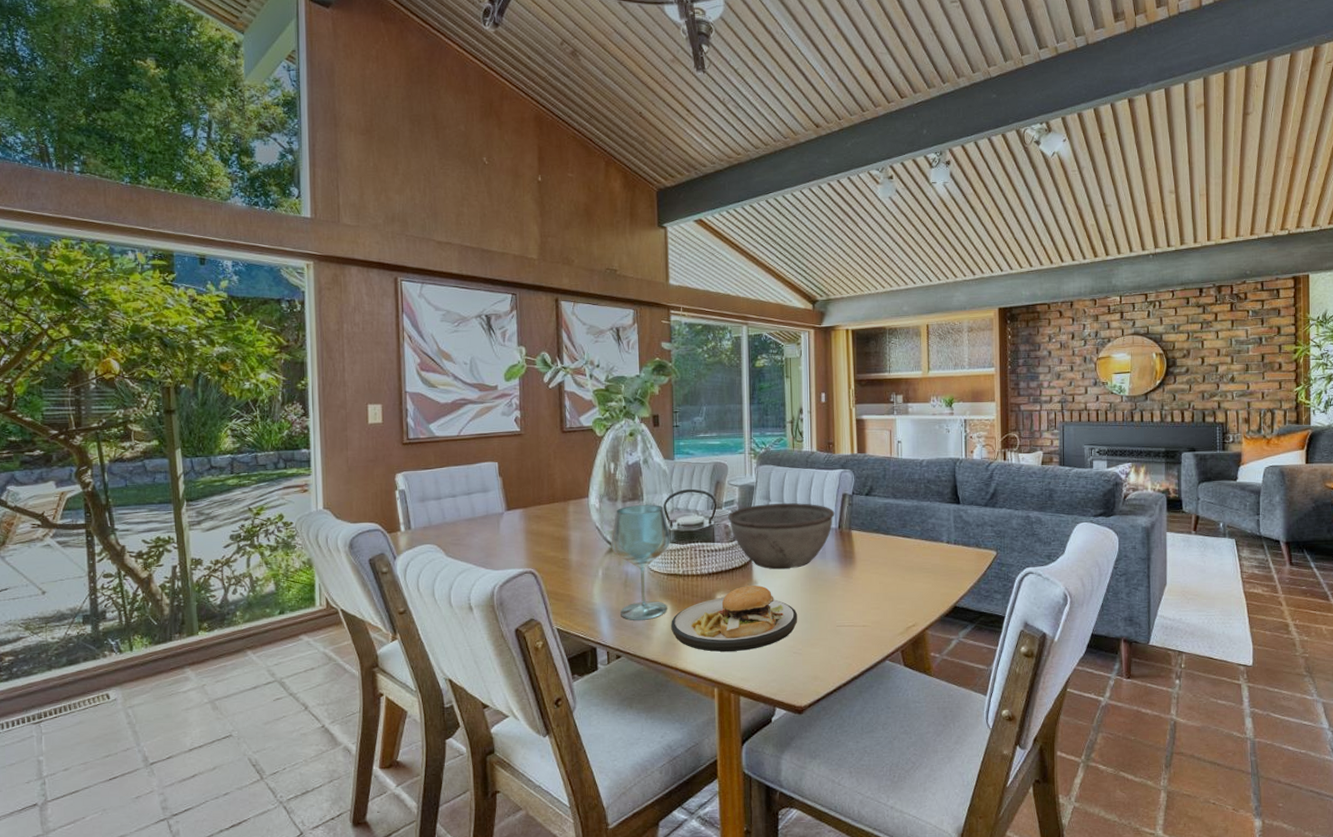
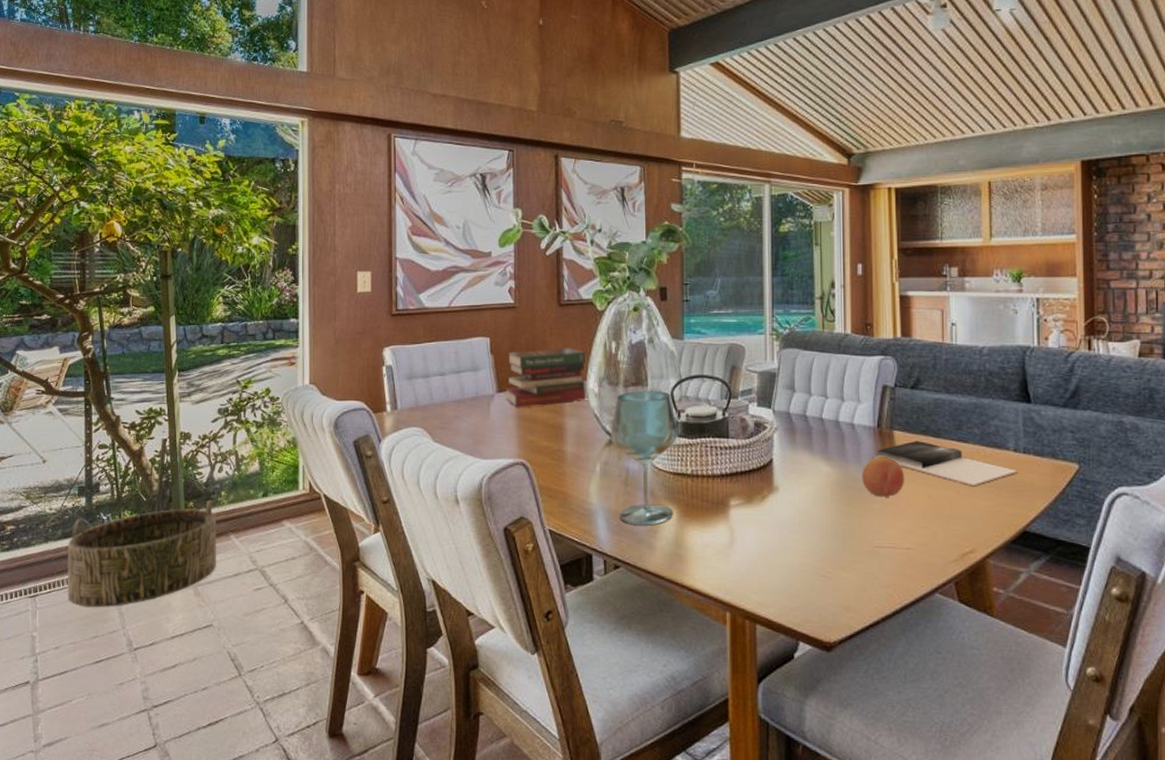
basket: none [73,620,233,728] -> present [67,500,216,607]
books: none [513,469,588,524] -> present [505,348,586,408]
plate: present [671,584,798,652] -> none [677,489,827,570]
bowl: present [728,503,835,570] -> none [745,395,873,474]
fruit: none [826,551,860,585] -> present [862,455,904,497]
book: none [836,537,949,573] -> present [874,440,1017,487]

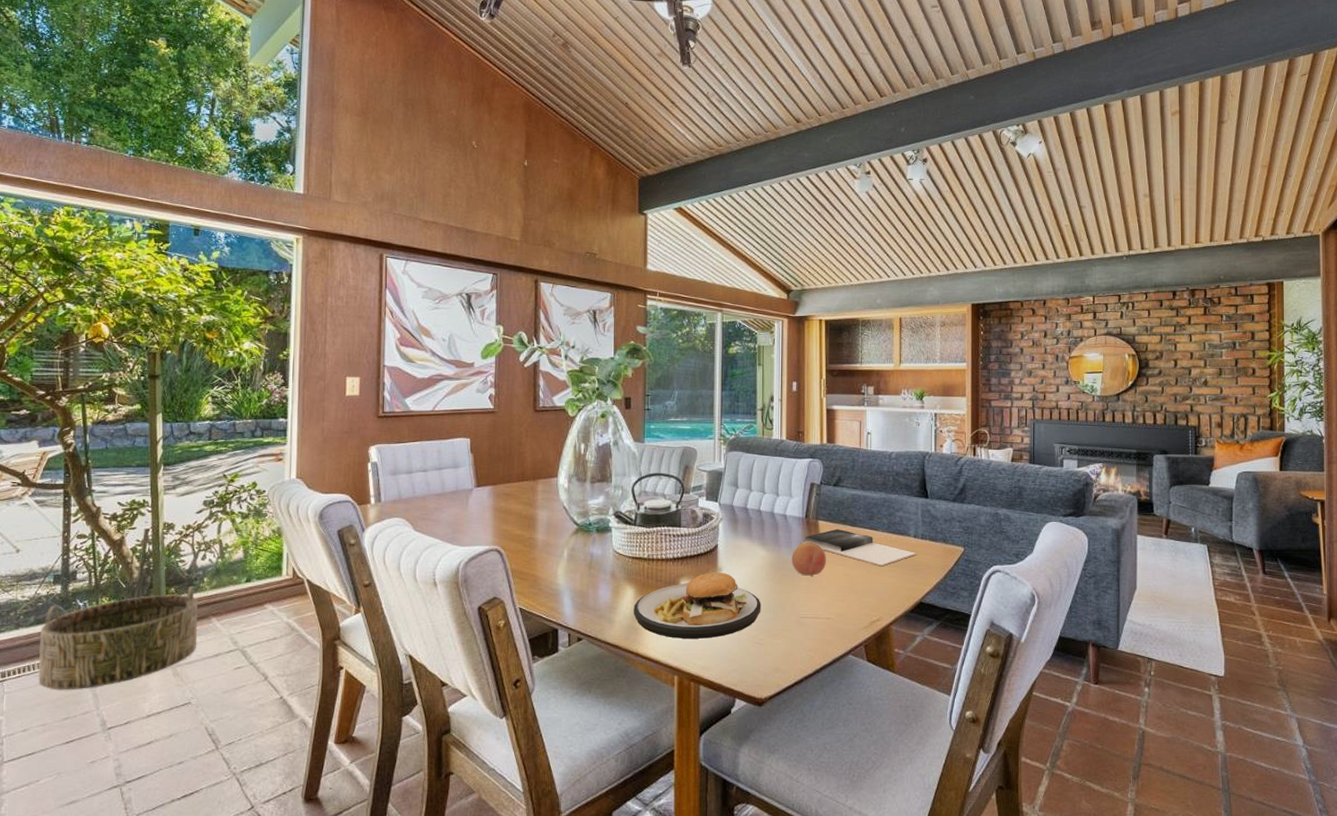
books: present [505,348,586,408] -> none [483,448,557,501]
wine glass: present [611,391,679,526] -> none [577,487,638,603]
plate: none [677,489,827,570] -> present [634,570,761,639]

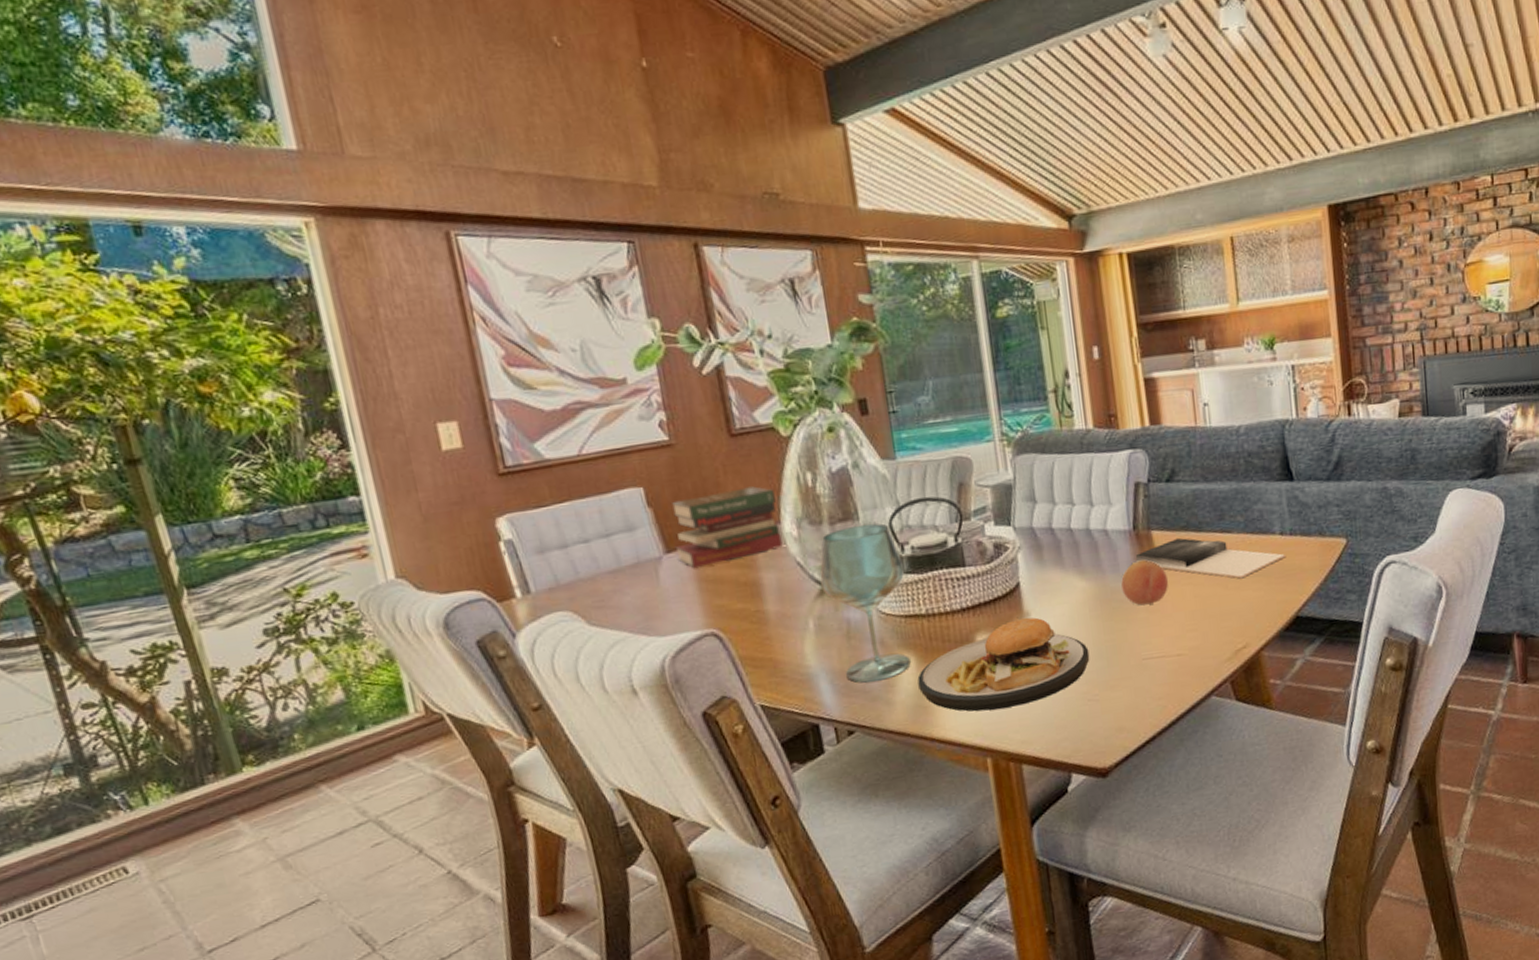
basket: present [38,585,198,689] -> none [65,747,308,915]
books: none [483,448,557,501] -> present [672,486,783,569]
wine glass: none [577,487,638,603] -> present [820,523,911,683]

